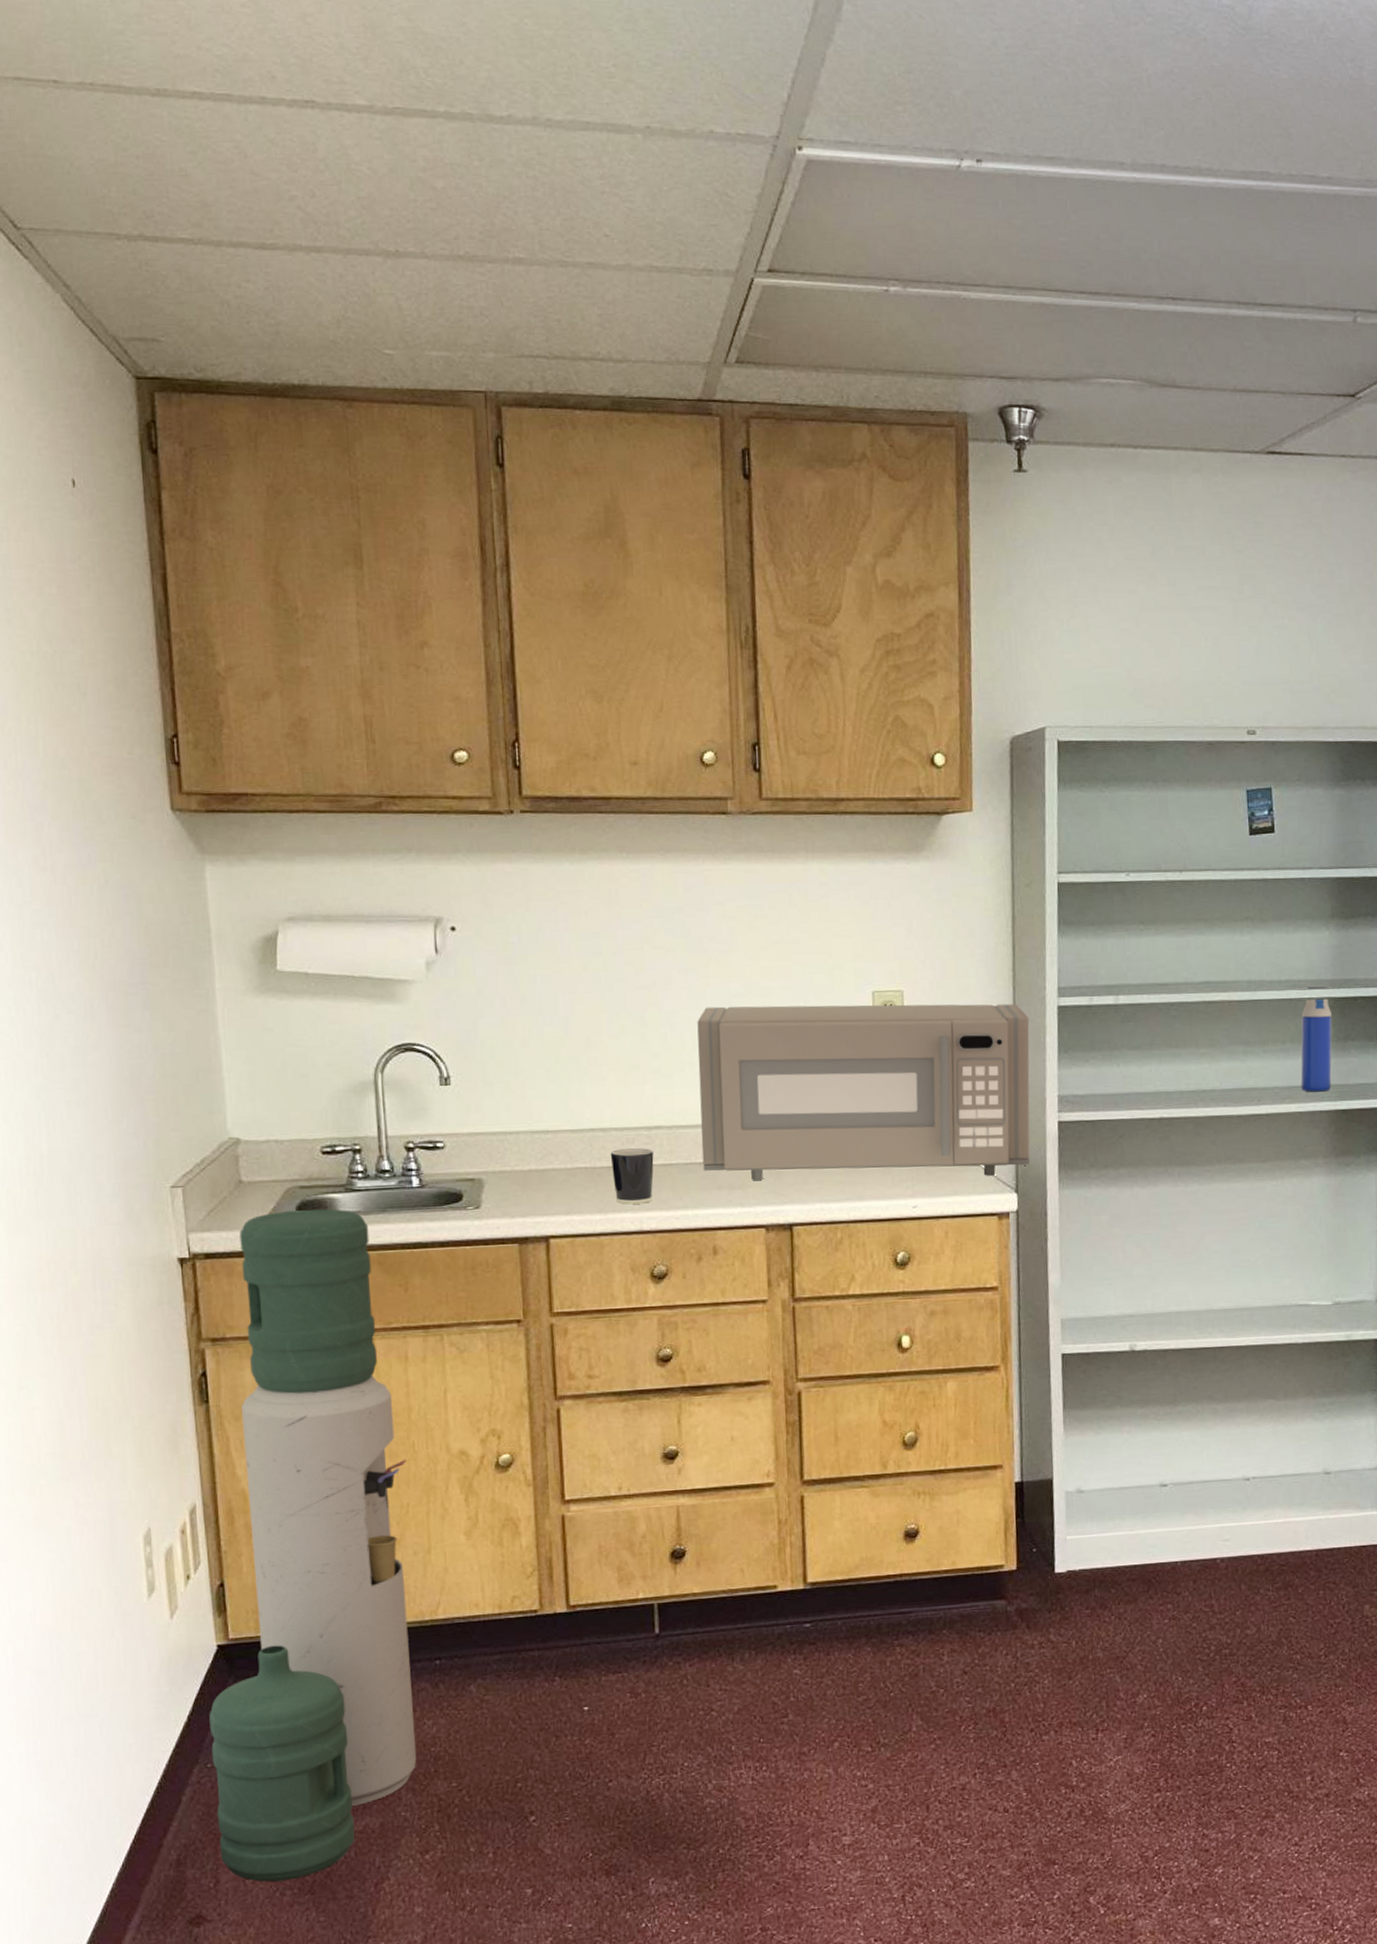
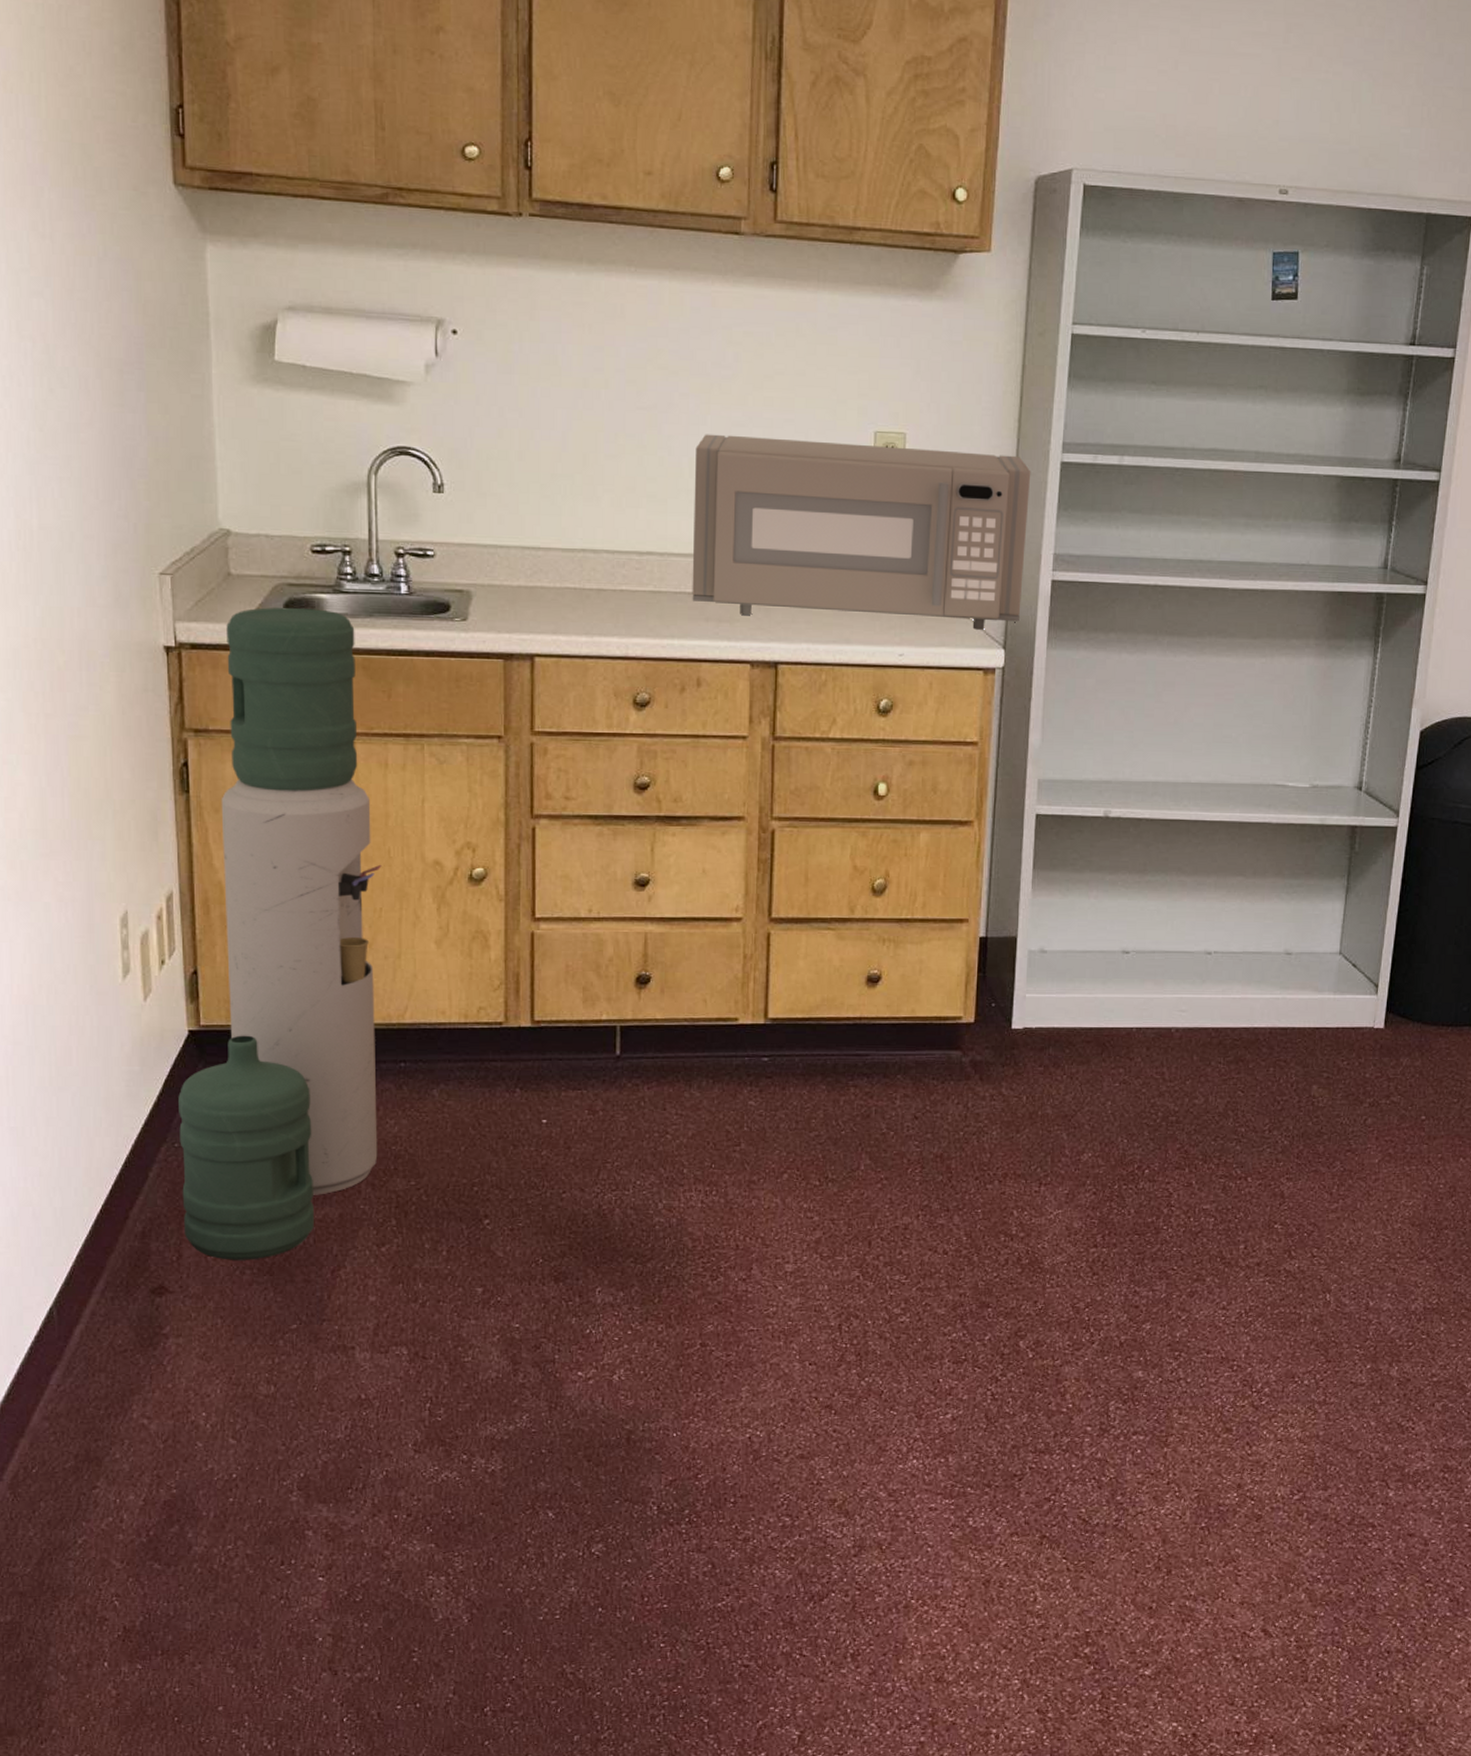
mug: present [610,1148,654,1205] -> none [600,572,643,629]
water bottle: present [1300,986,1332,1092] -> none [1299,462,1338,572]

